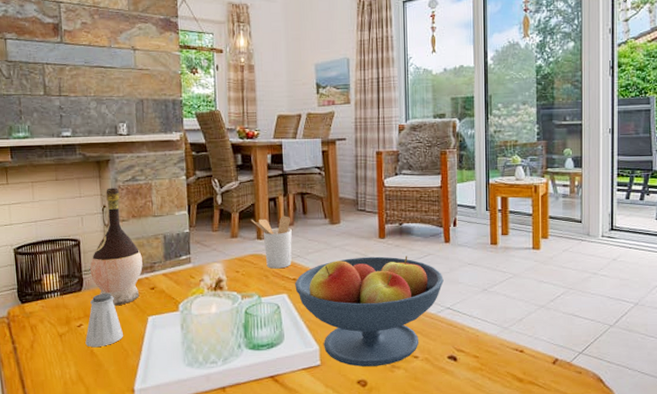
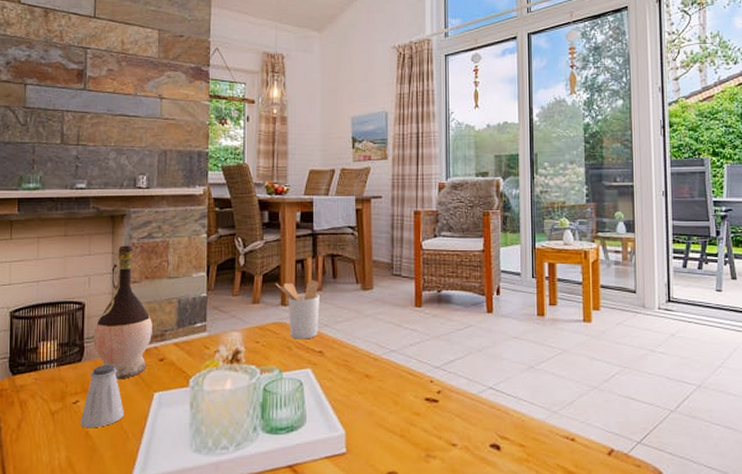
fruit bowl: present [295,256,444,367] -> none [321,327,486,455]

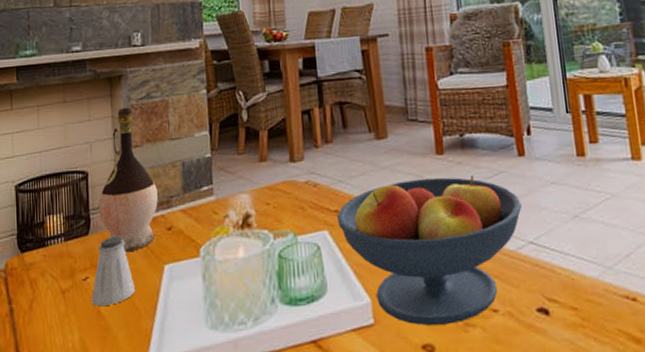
utensil holder: present [275,280,320,340] -> none [282,131,332,199]
fruit bowl: none [321,327,486,455] -> present [337,175,522,325]

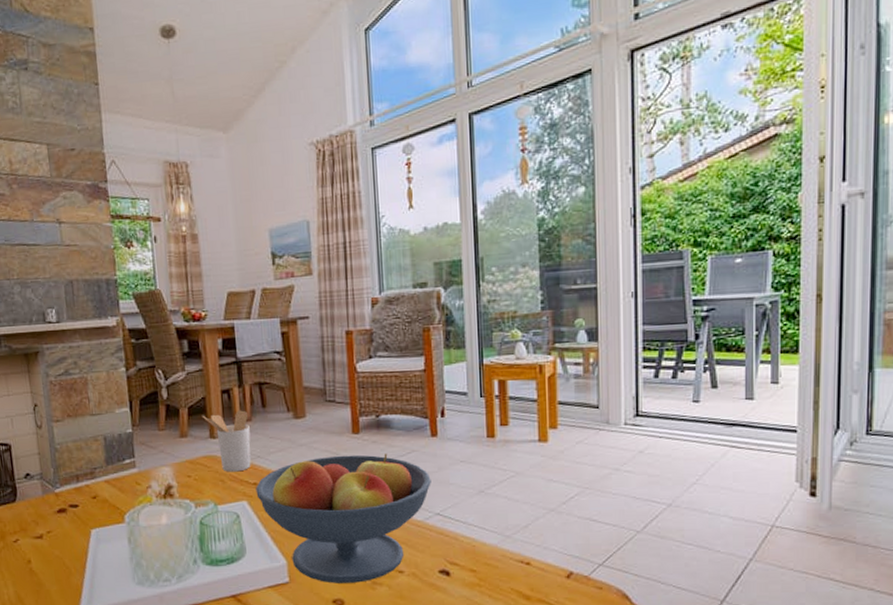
saltshaker: present [91,236,135,307] -> none [23,503,64,565]
wine bottle: present [98,107,158,253] -> none [23,383,82,518]
utensil holder: none [282,131,332,199] -> present [202,410,251,472]

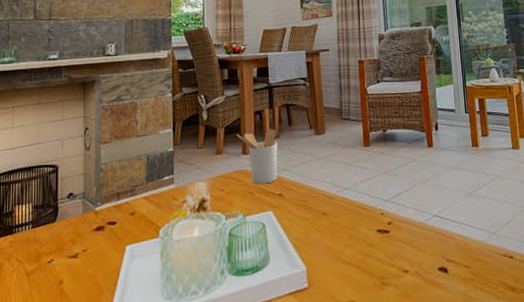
fruit bowl: present [256,453,431,583] -> none [281,163,429,287]

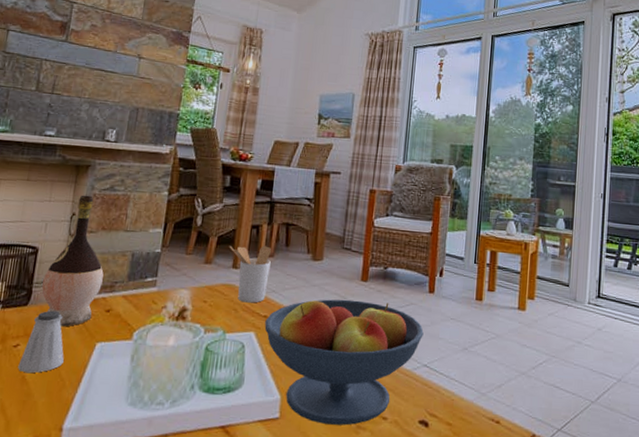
saltshaker: none [55,222,97,286] -> present [18,310,64,374]
wine bottle: none [66,108,123,236] -> present [41,195,104,327]
fruit bowl: none [281,163,429,287] -> present [264,299,424,426]

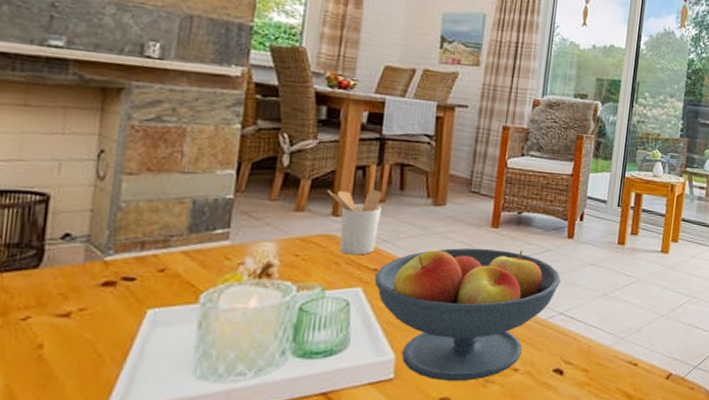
saltshaker: present [18,310,64,374] -> none [30,272,101,351]
wine bottle: present [41,195,104,327] -> none [58,126,153,292]

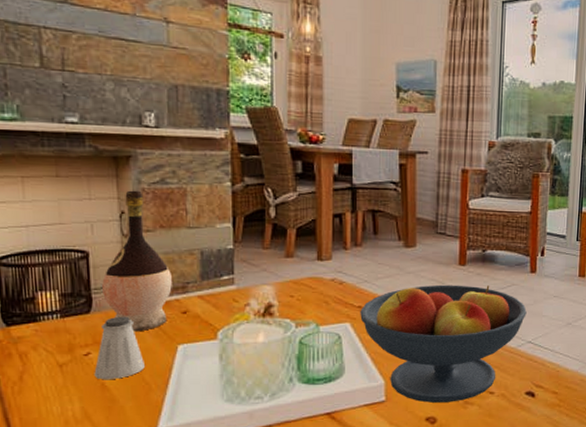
saltshaker: none [30,272,101,351] -> present [94,316,145,380]
wine bottle: none [58,126,153,292] -> present [101,190,172,332]
utensil holder: present [326,189,383,255] -> none [310,235,359,295]

